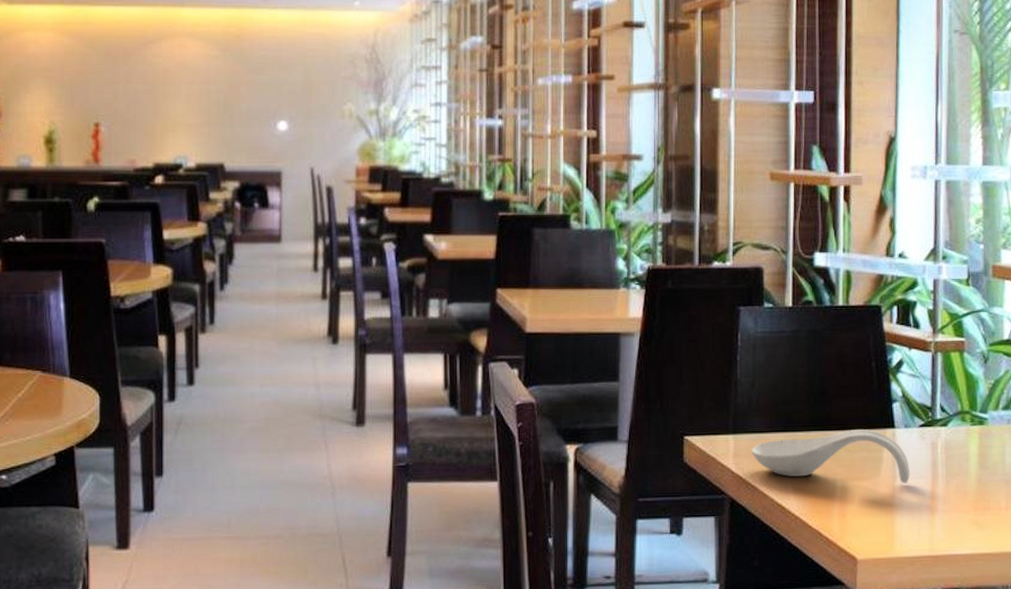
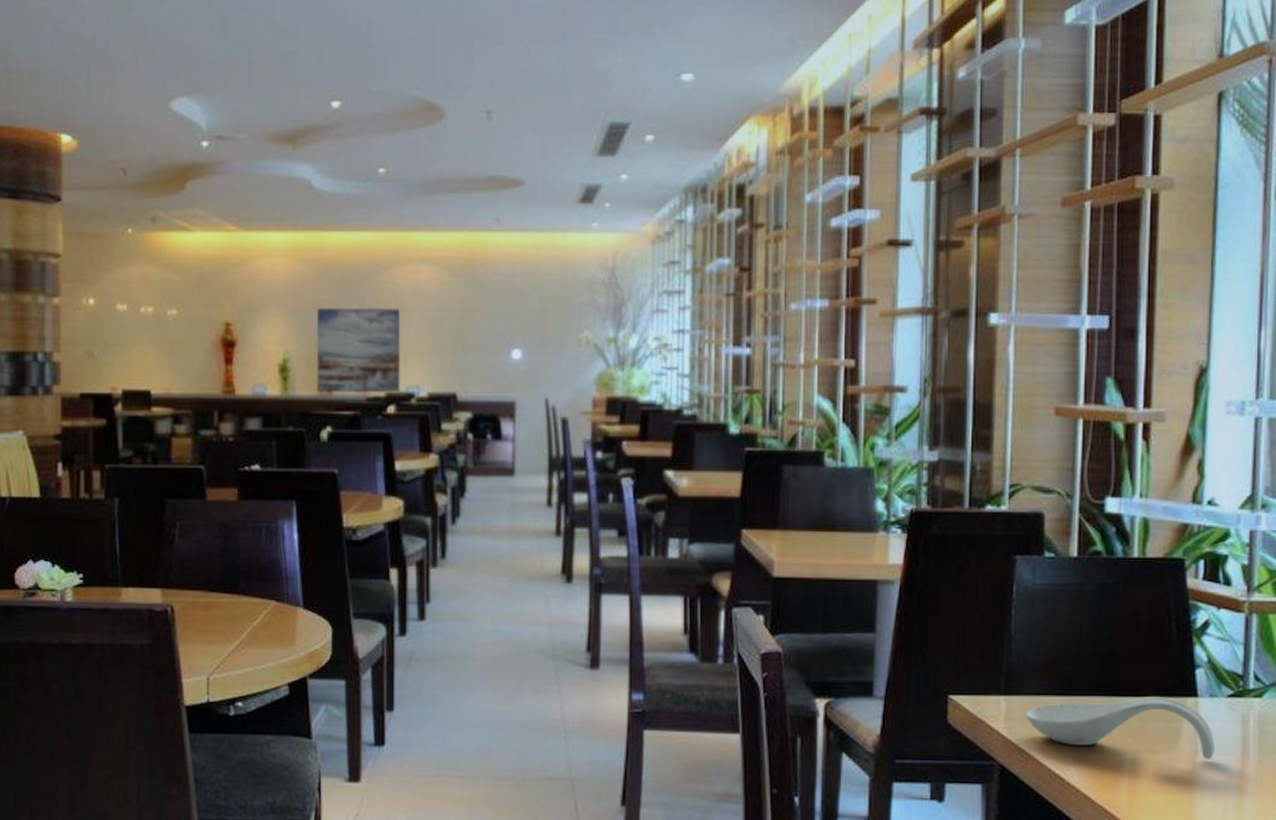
wall art: none [83,80,168,164] -> present [316,307,401,393]

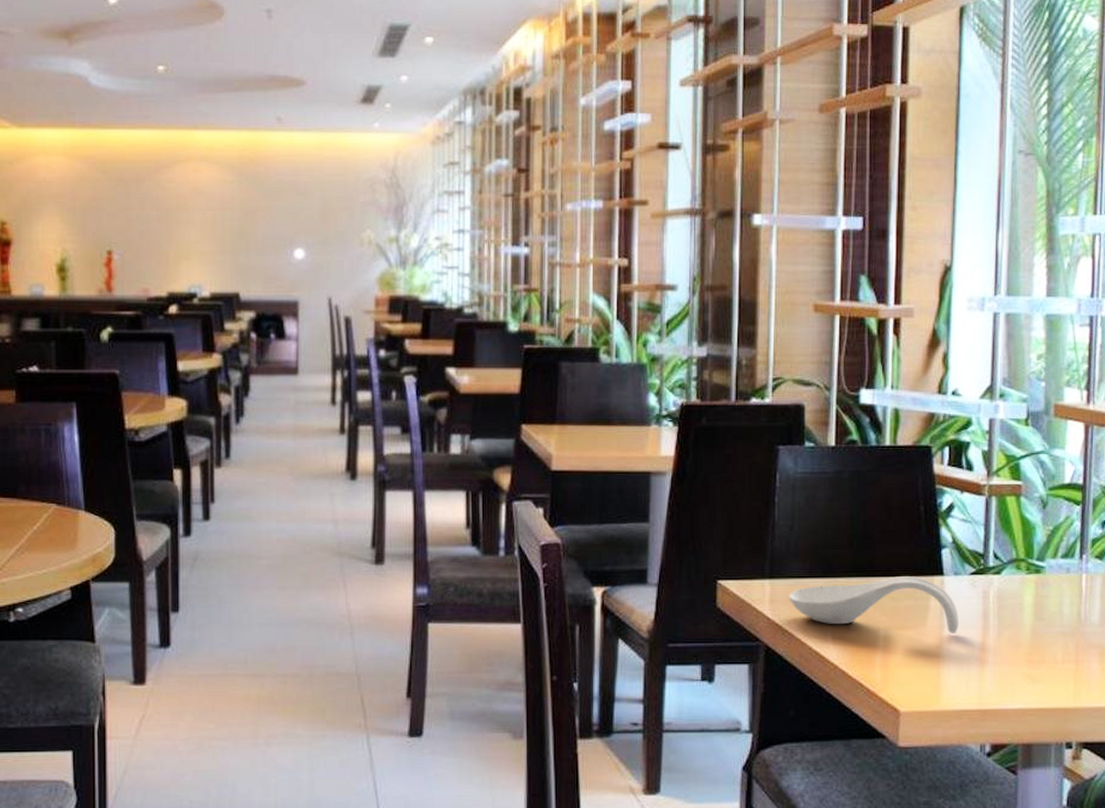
wall art: present [316,307,401,393] -> none [95,206,182,293]

